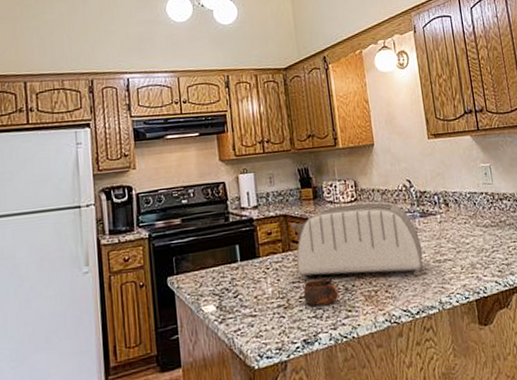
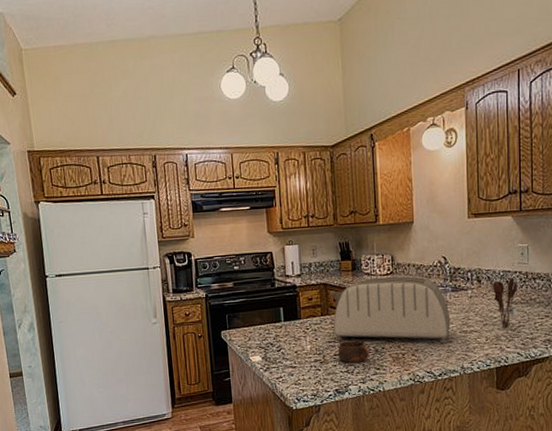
utensil holder: none [460,198,486,254] -> present [492,277,517,328]

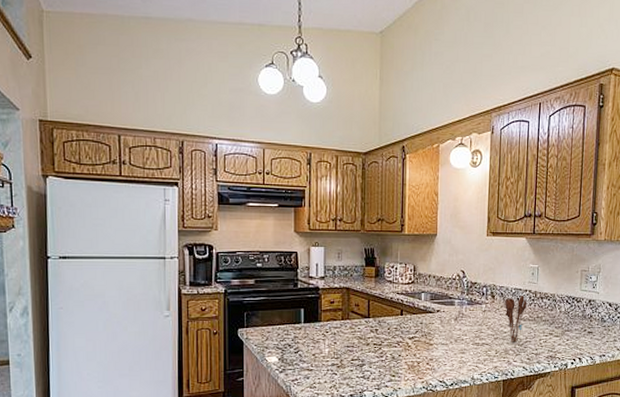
toaster: present [329,276,451,343] -> none [351,286,465,353]
cup: present [338,341,370,363] -> none [355,347,386,368]

